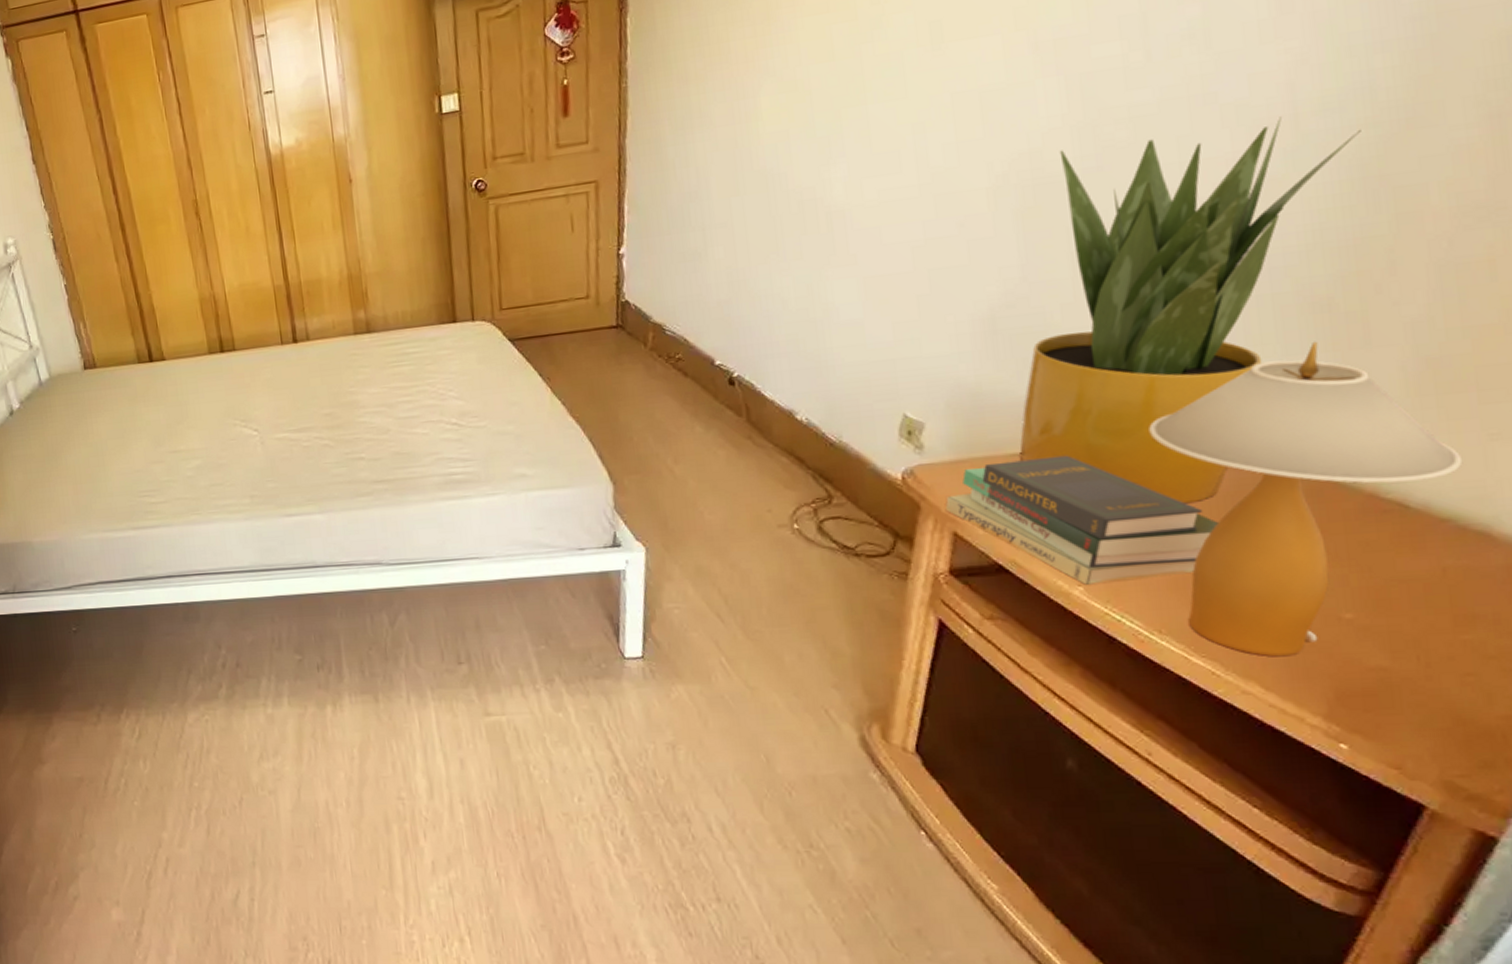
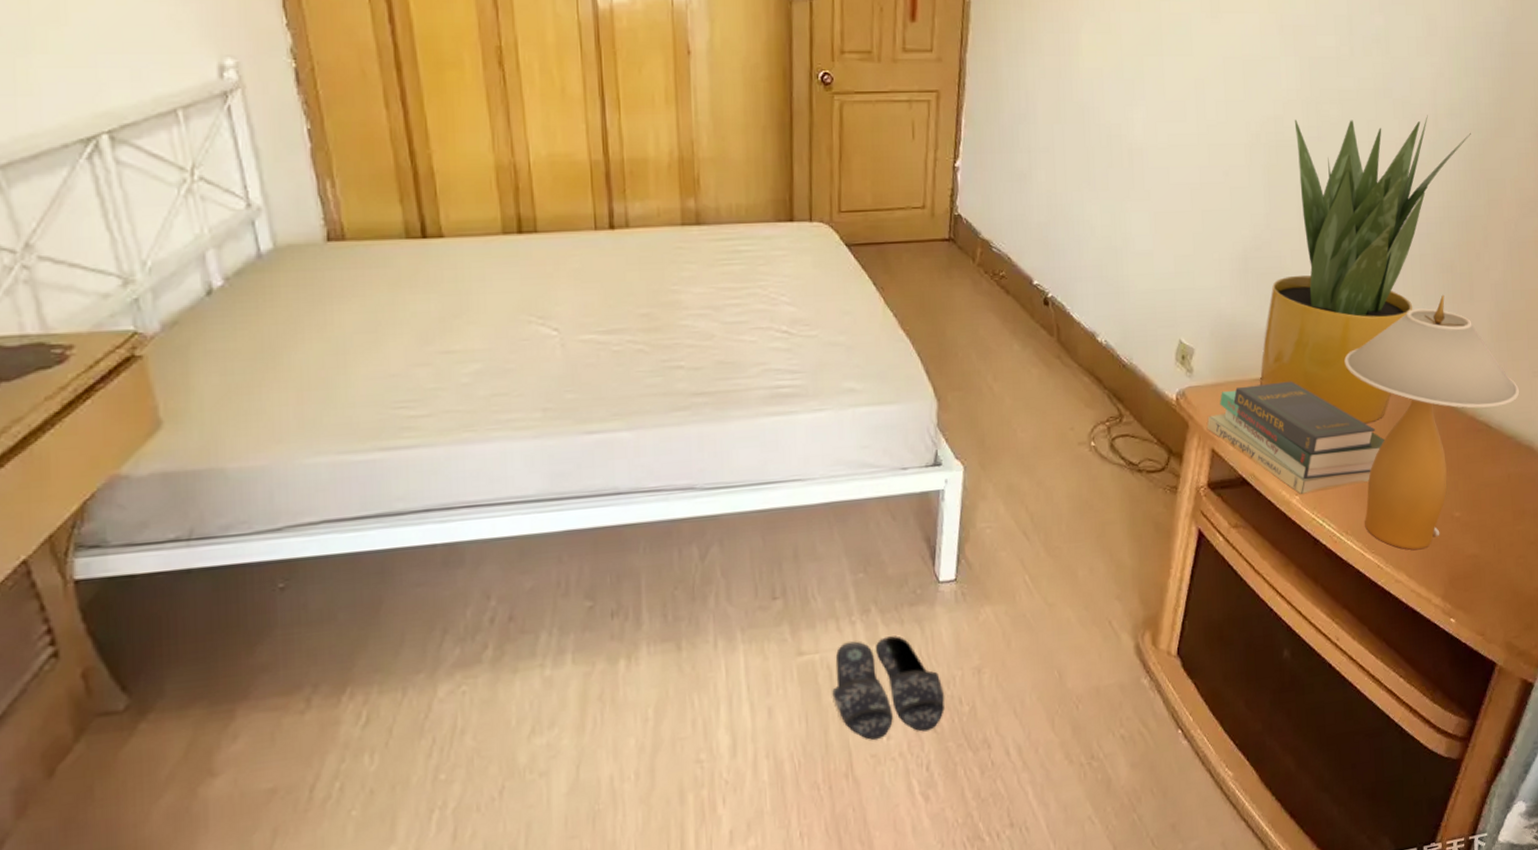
slippers: none [520,706,637,799] -> present [832,635,944,740]

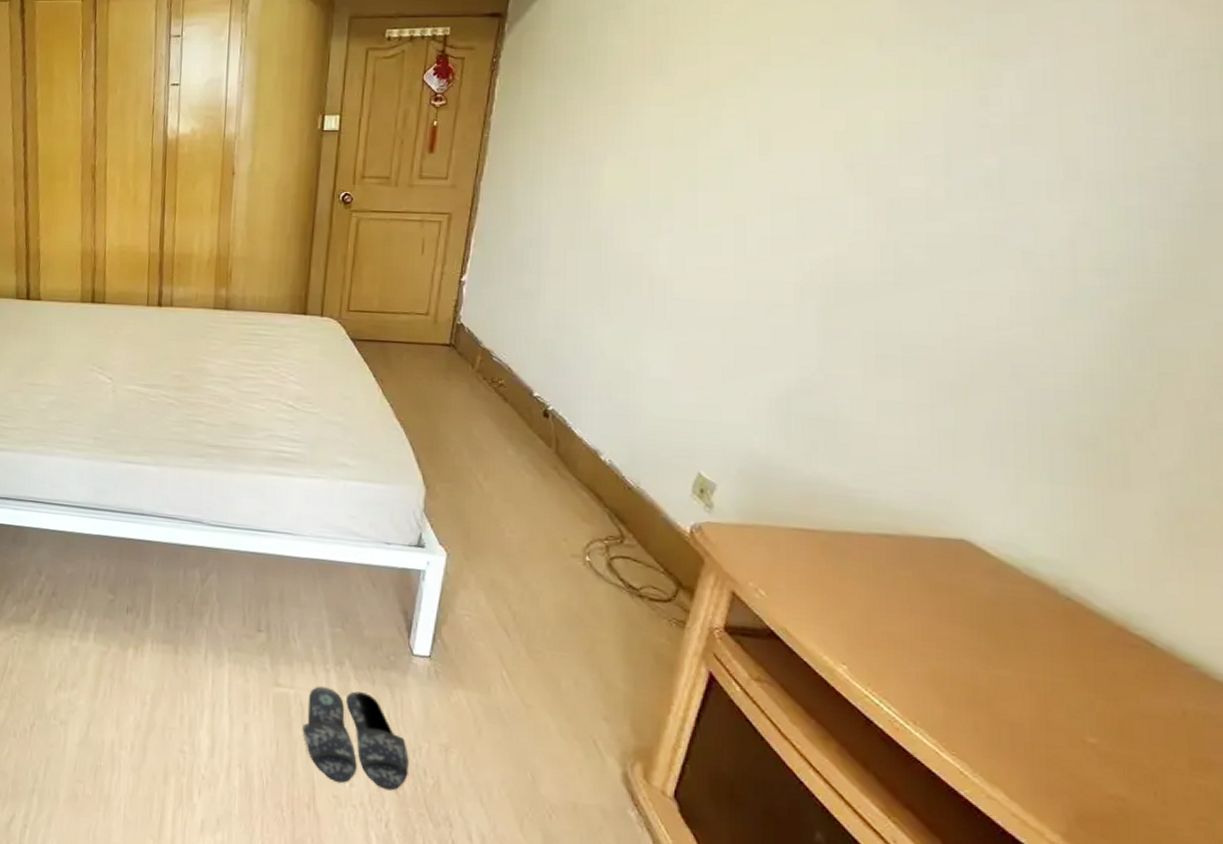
books: present [1206,381,1385,494] -> none [726,533,977,672]
planter: present [1259,115,1471,424] -> none [799,262,1132,606]
table lamp: present [1344,294,1520,550] -> none [921,474,1207,770]

